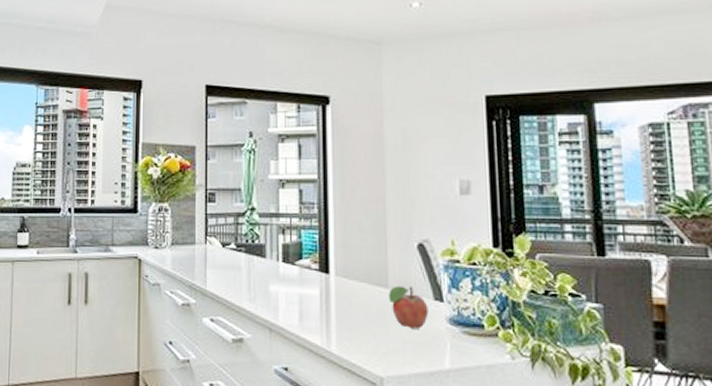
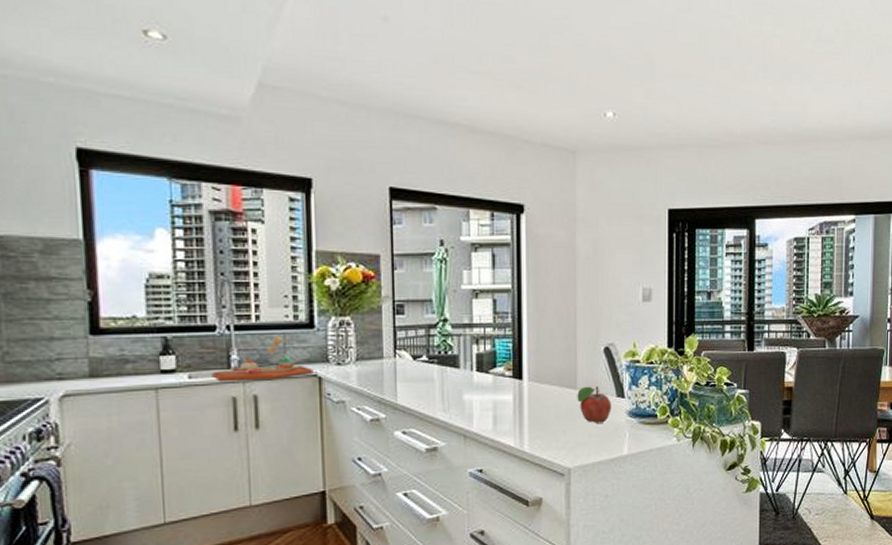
food tray: none [54,216,135,260] -> present [211,333,314,382]

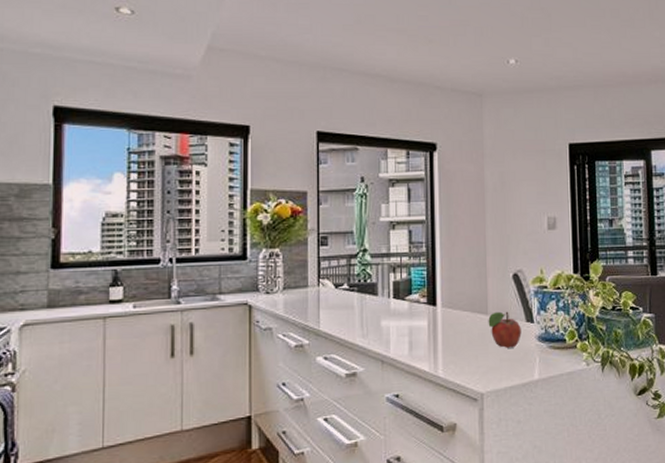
food tray: present [211,333,314,382] -> none [154,264,245,311]

